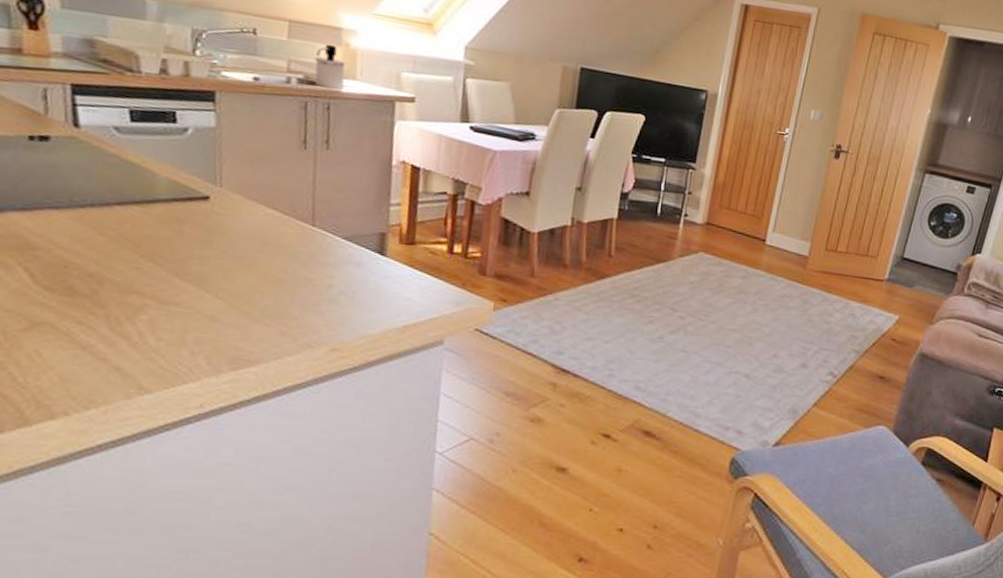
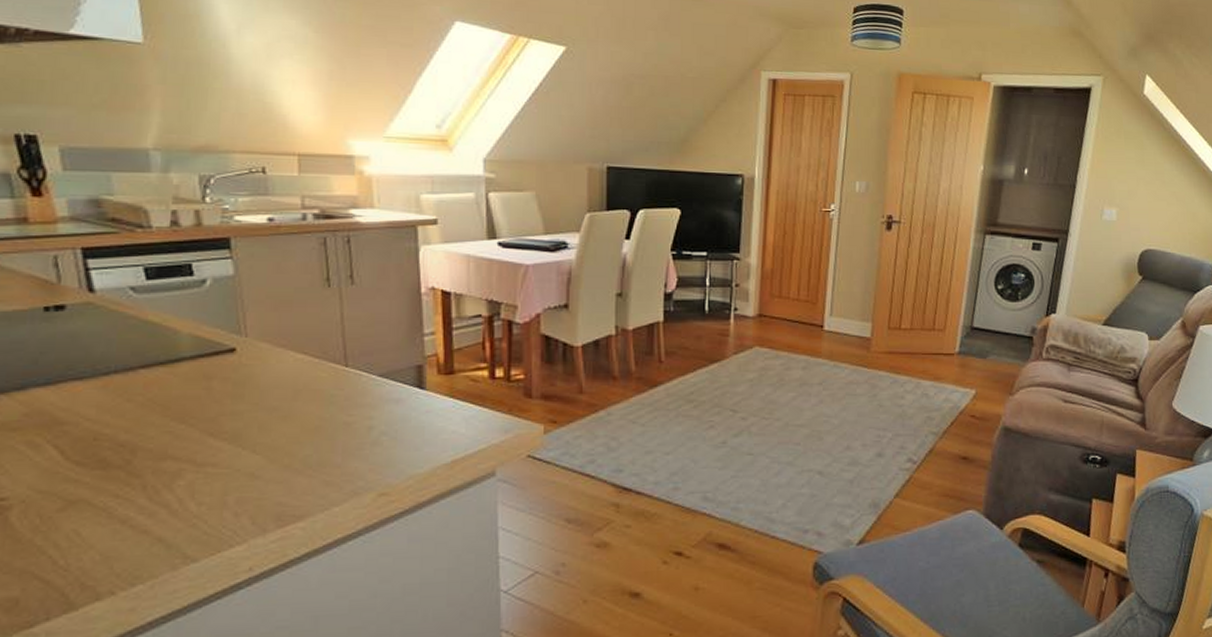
soap dispenser: present [314,44,346,91] -> none [328,174,363,221]

